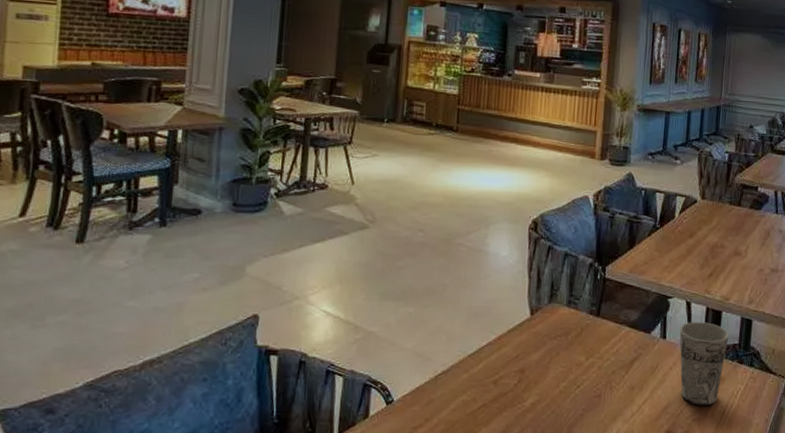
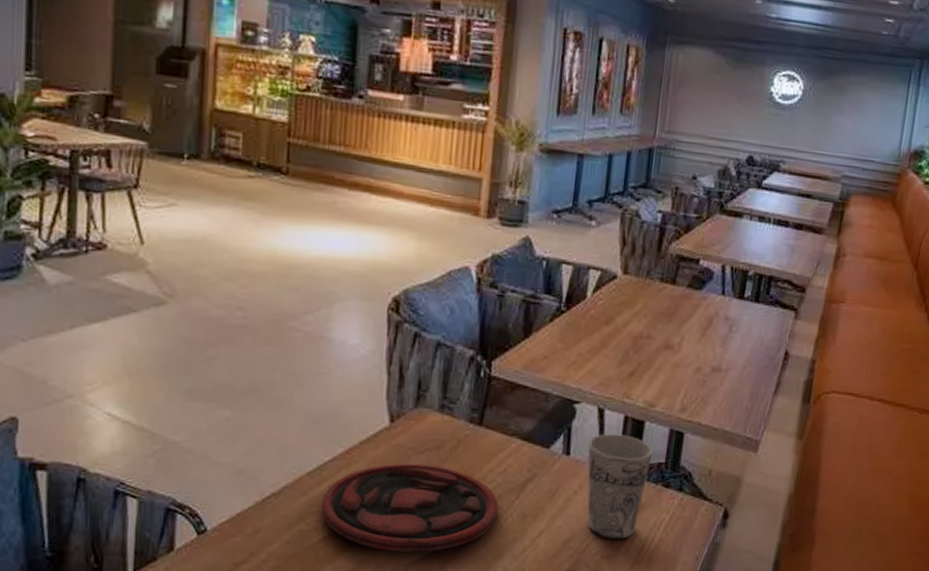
plate: none [479,347,613,417] -> present [321,464,499,552]

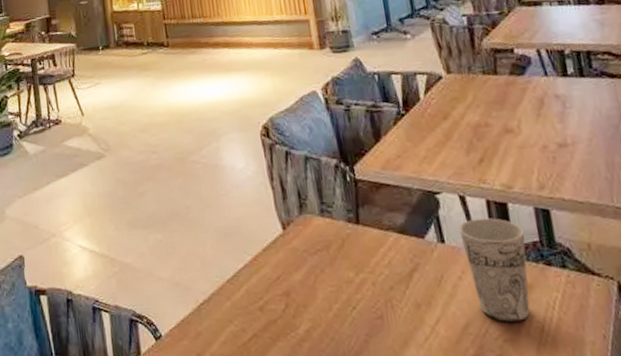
plate: present [321,464,499,552] -> none [243,264,394,346]

